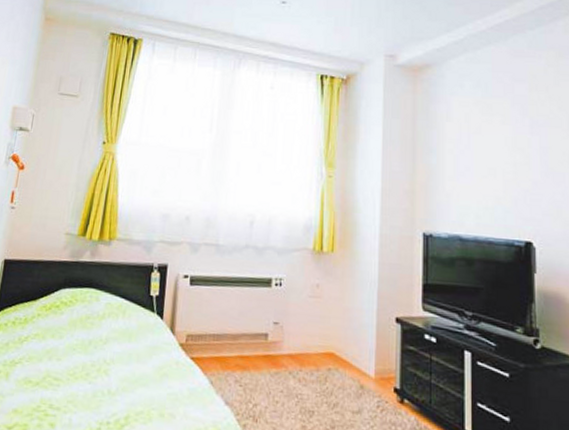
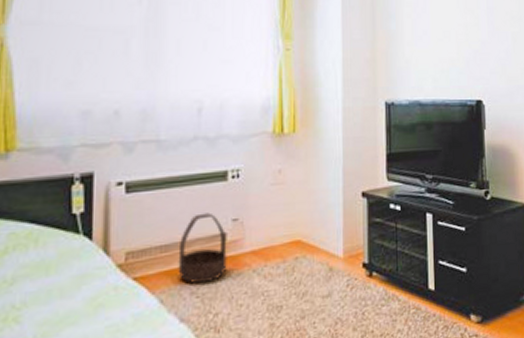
basket: none [226,312,268,375] -> present [178,212,227,284]

